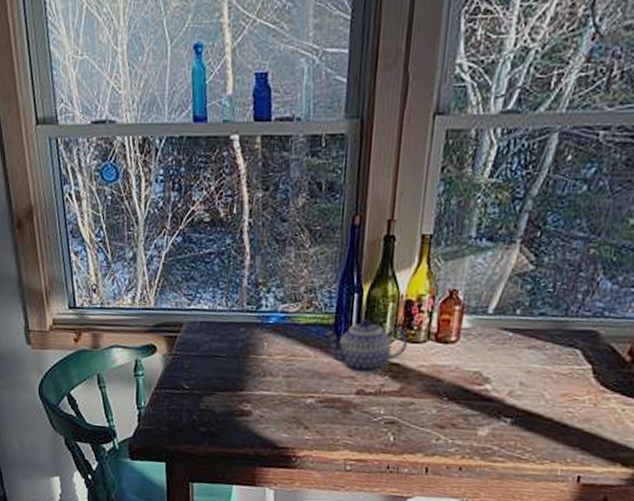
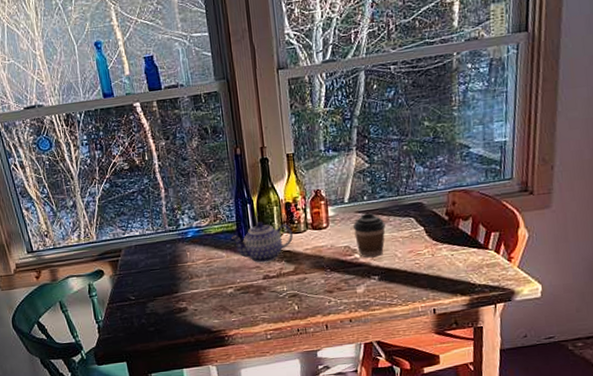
coffee cup: none [491,331,538,394] -> present [352,212,385,258]

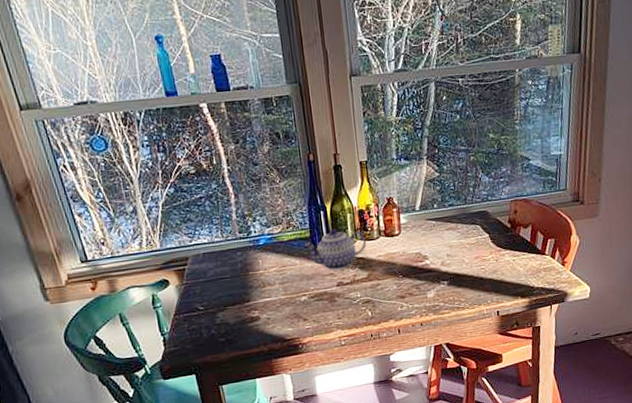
coffee cup: present [352,212,385,258] -> none [423,220,454,264]

